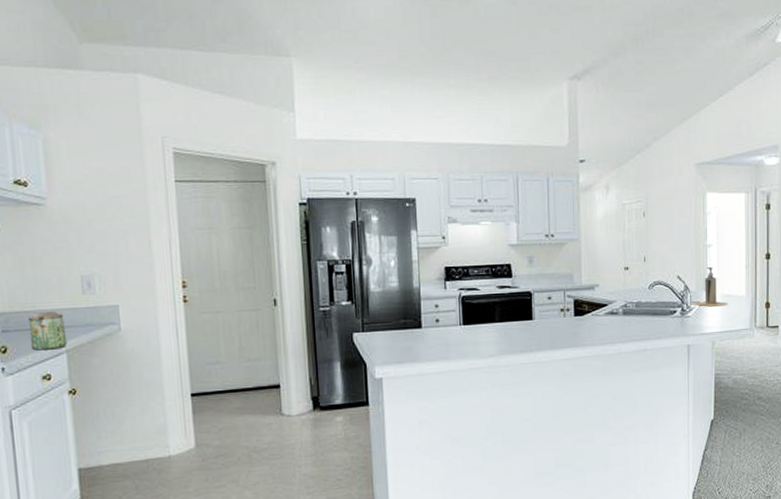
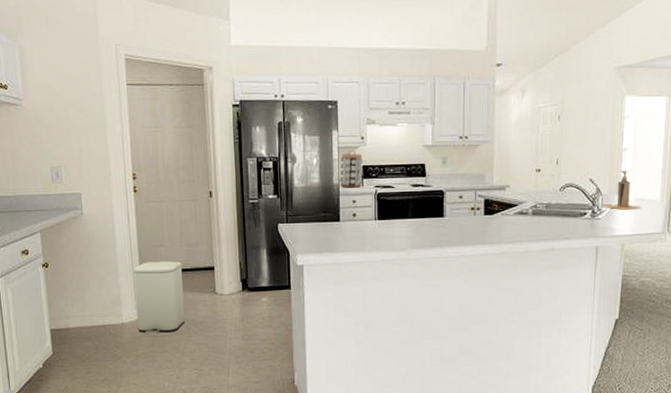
canister: present [28,312,68,351] -> none [10,197,41,230]
pedal bin: none [183,380,246,467] -> present [133,261,185,334]
spice rack: none [420,250,445,292] -> present [339,149,363,188]

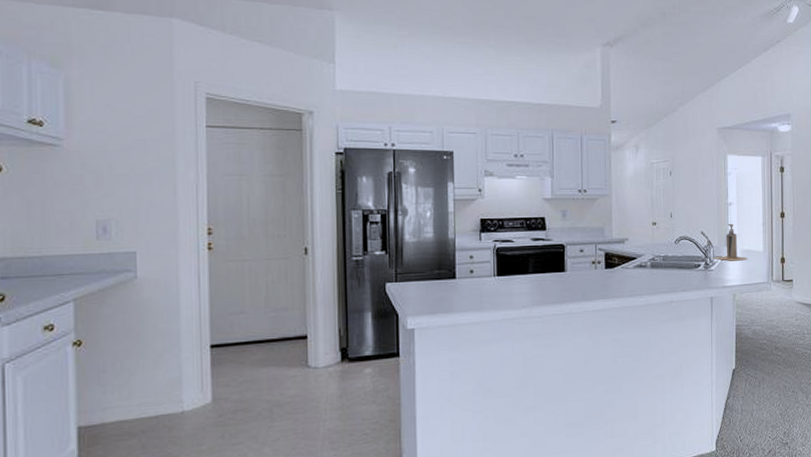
pedal bin: present [133,261,185,334] -> none [202,331,267,423]
spice rack: present [339,149,363,188] -> none [455,202,481,243]

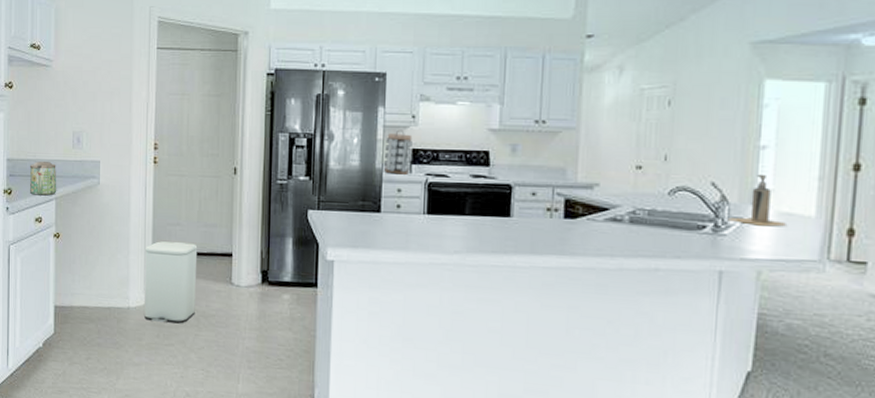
canister: none [32,258,76,299] -> present [29,161,57,196]
pedal bin: none [202,331,267,423] -> present [144,241,198,324]
spice rack: none [455,202,481,243] -> present [383,129,413,175]

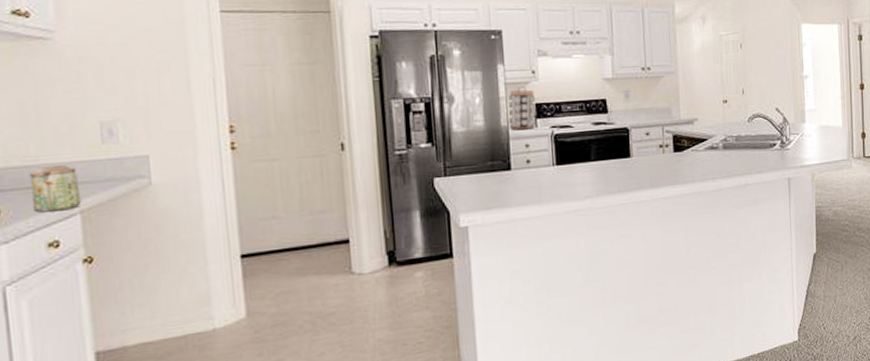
pedal bin: present [144,241,198,324] -> none [231,236,309,340]
soap dispenser: present [727,173,786,227] -> none [789,97,826,139]

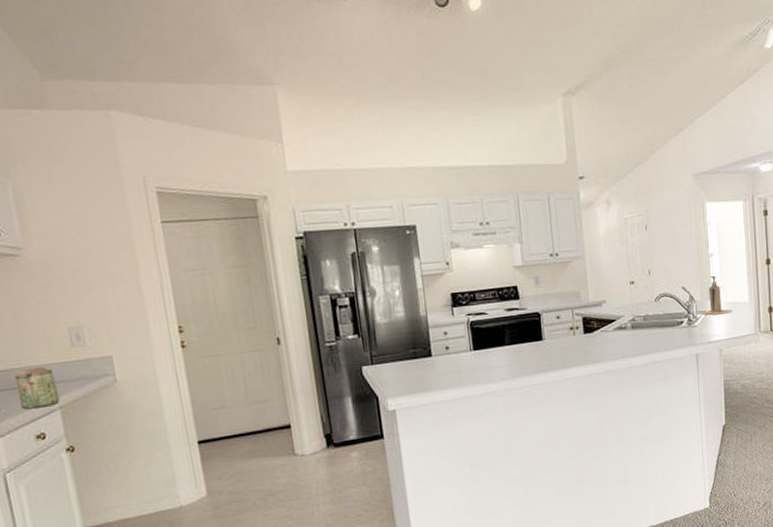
spice rack: present [508,85,536,130] -> none [425,277,452,319]
soap dispenser: none [789,97,826,139] -> present [696,275,732,315]

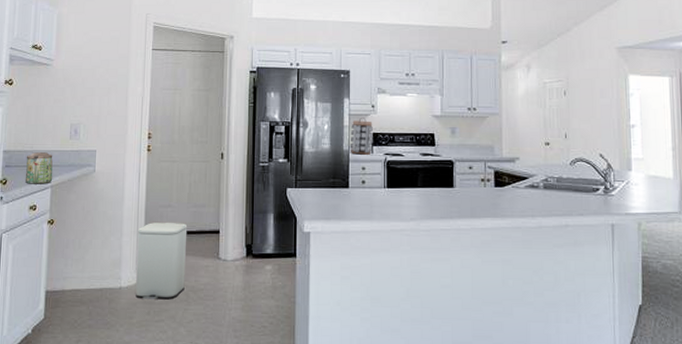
pedal bin: none [189,423,261,515] -> present [136,222,188,301]
spice rack: none [425,277,452,319] -> present [350,117,373,155]
soap dispenser: present [696,275,732,315] -> none [613,146,654,187]

